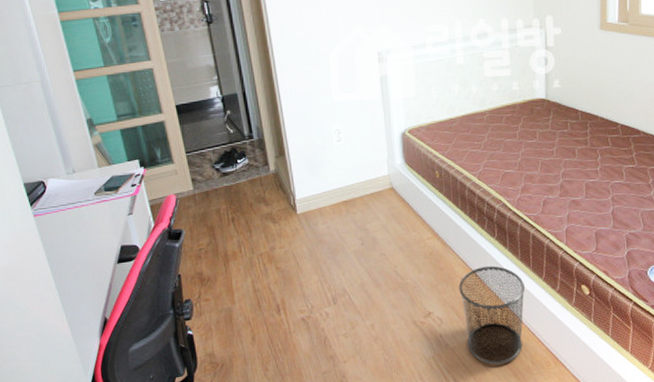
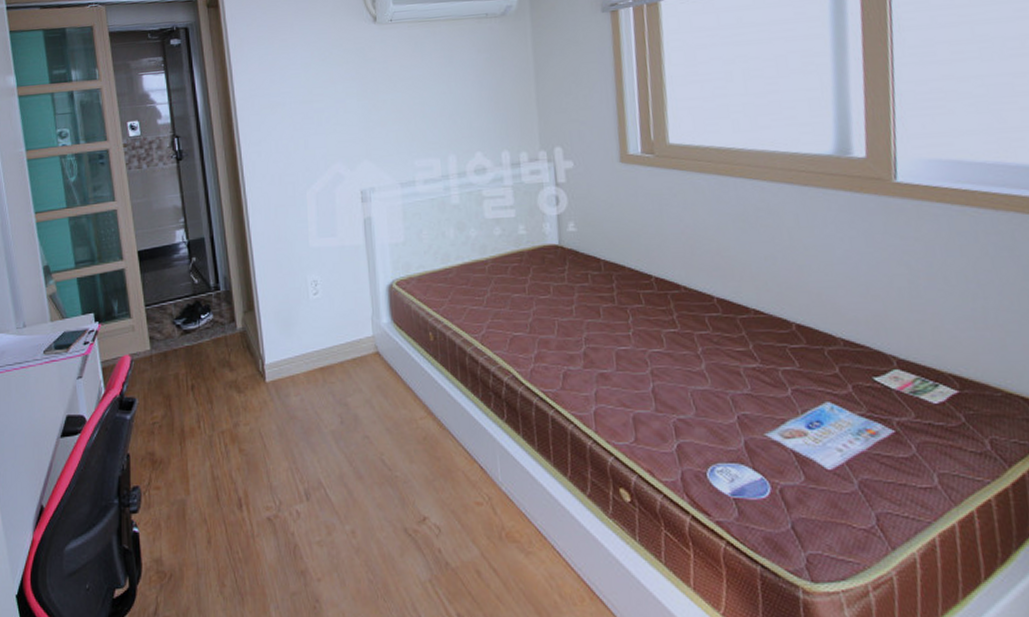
waste bin: present [459,265,525,365] -> none [460,457,546,597]

